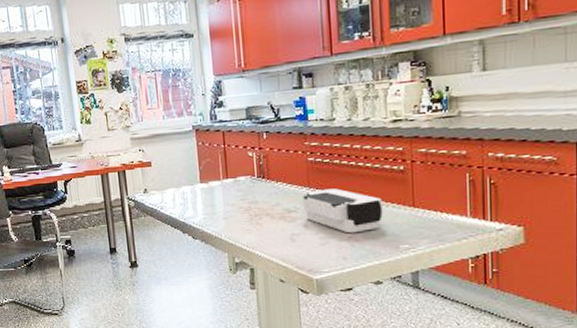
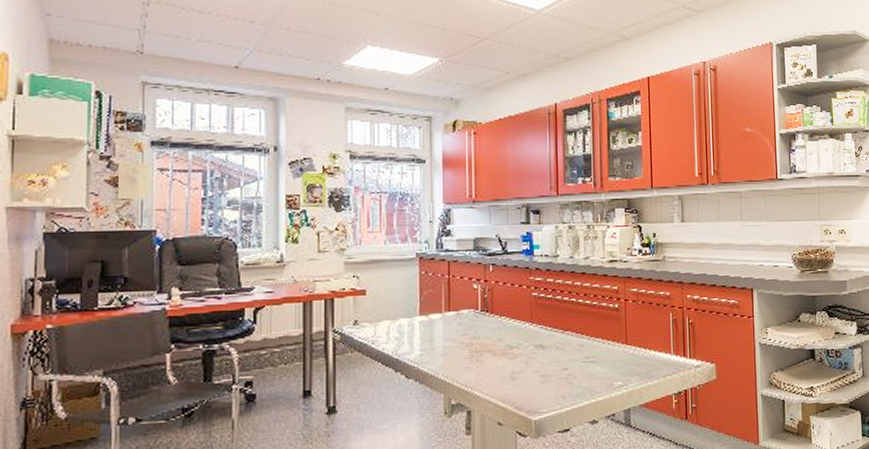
tissue box: present [301,188,384,234] -> none [524,324,601,371]

